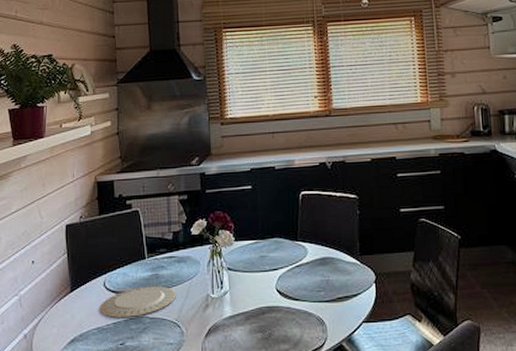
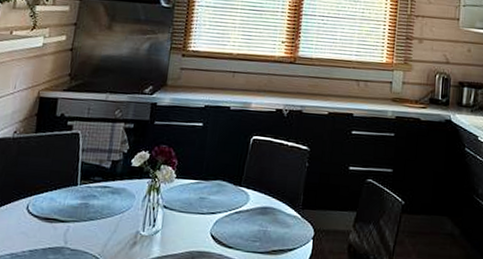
plate: present [99,286,176,318] -> none [17,214,104,246]

